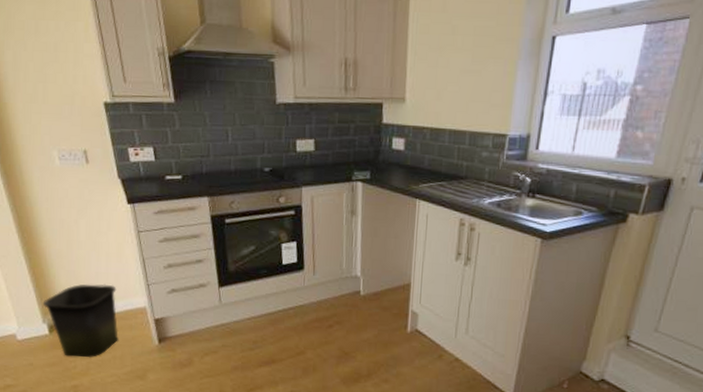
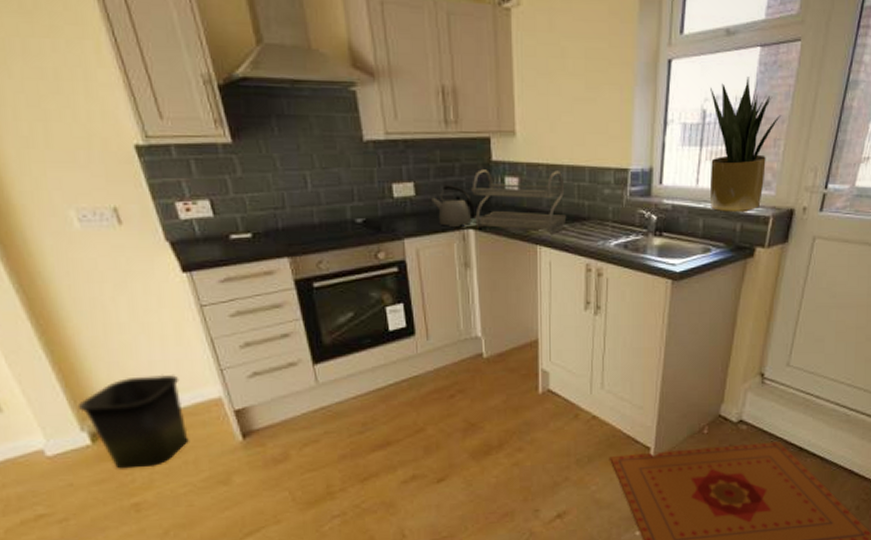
kettle: none [327,142,365,179] -> present [430,185,475,226]
dish rack: none [361,130,446,190] -> present [470,169,567,234]
planter: none [585,52,665,179] -> present [709,77,782,212]

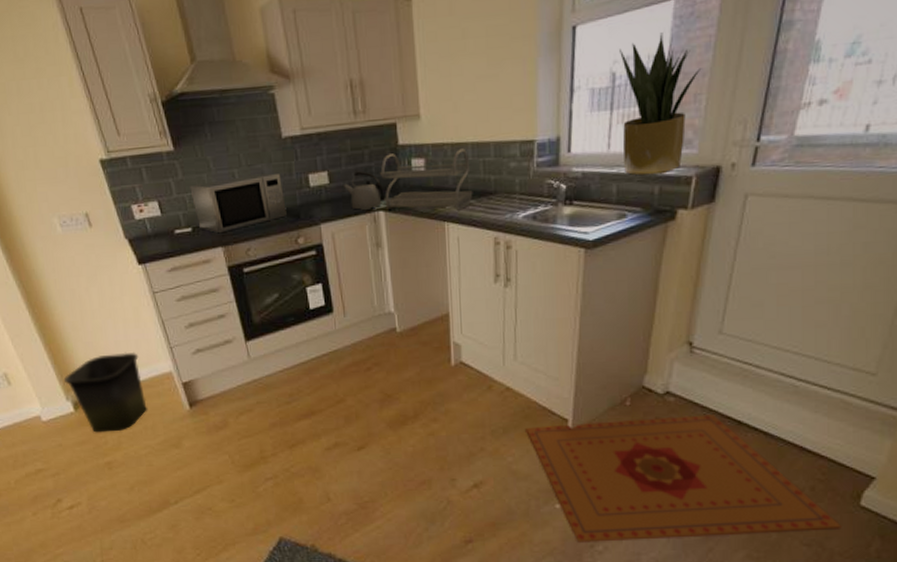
microwave: none [250,178,366,242] -> present [190,173,287,234]

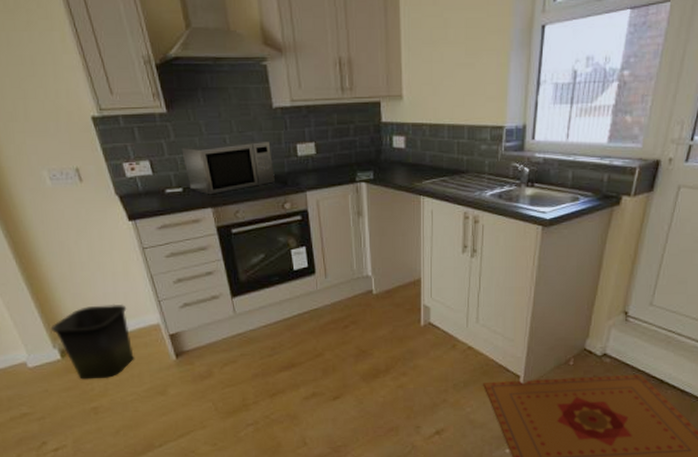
kettle: present [343,171,385,210] -> none [328,144,367,180]
dish rack: present [379,148,473,211] -> none [363,129,447,186]
planter: present [620,32,702,176] -> none [579,38,650,164]

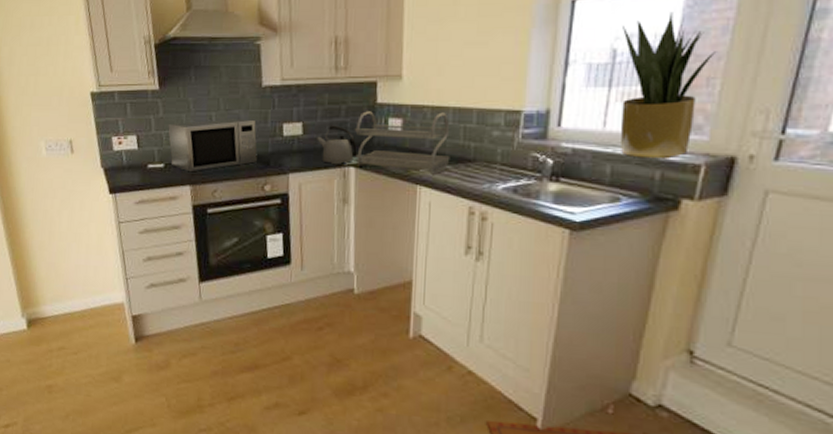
waste bin: present [50,303,134,380] -> none [22,277,95,356]
kettle: none [328,144,367,180] -> present [316,125,357,164]
dish rack: none [363,129,447,186] -> present [354,111,450,175]
planter: none [579,38,650,164] -> present [620,12,717,159]

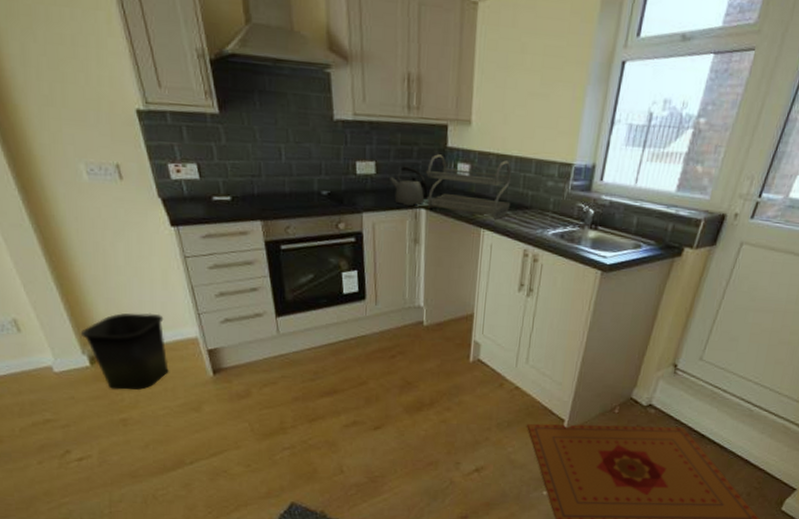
waste bin: none [22,277,95,356] -> present [80,312,169,391]
microwave: present [168,119,257,172] -> none [232,152,330,207]
planter: present [620,12,717,159] -> none [646,83,726,213]

